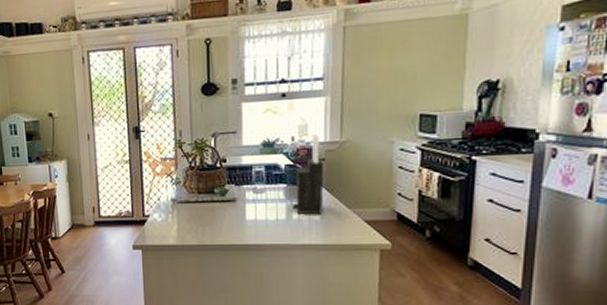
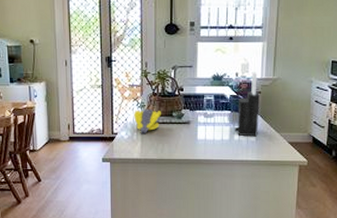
banana bunch: none [168,186,200,216] -> present [134,110,161,134]

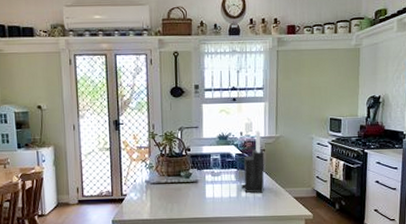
banana bunch: present [134,110,161,134] -> none [142,170,169,195]

